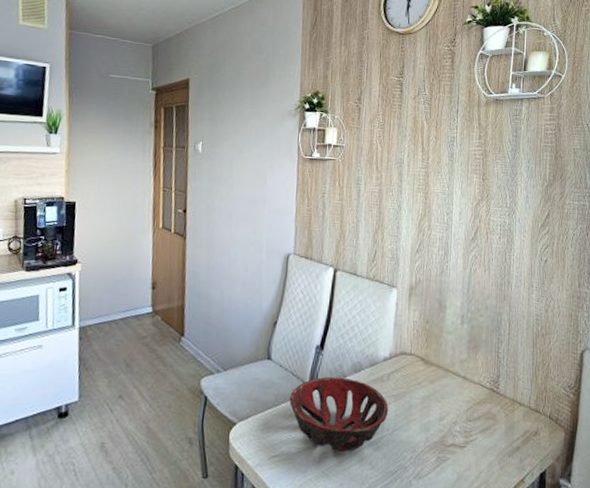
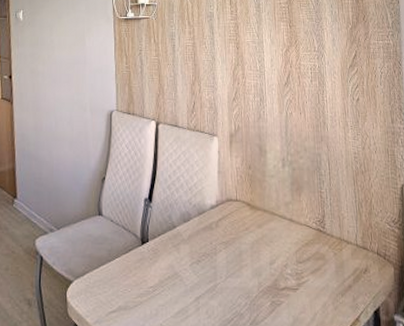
decorative bowl: present [289,376,389,453] -> none [123,228,220,304]

